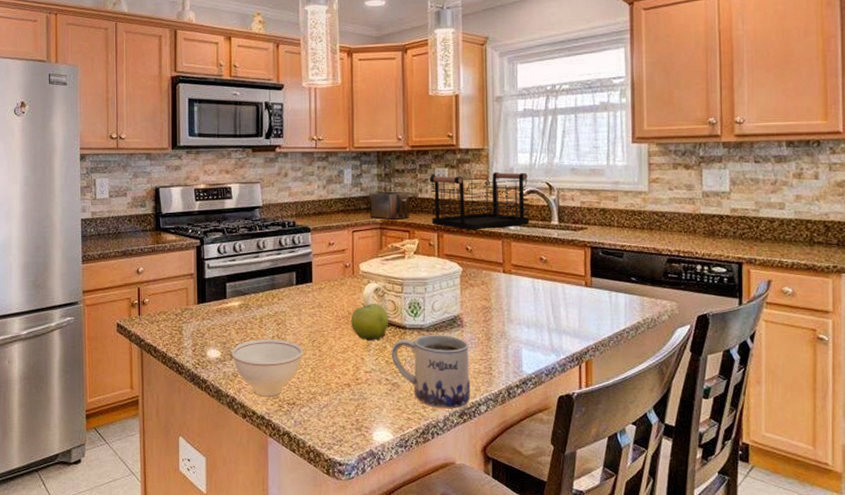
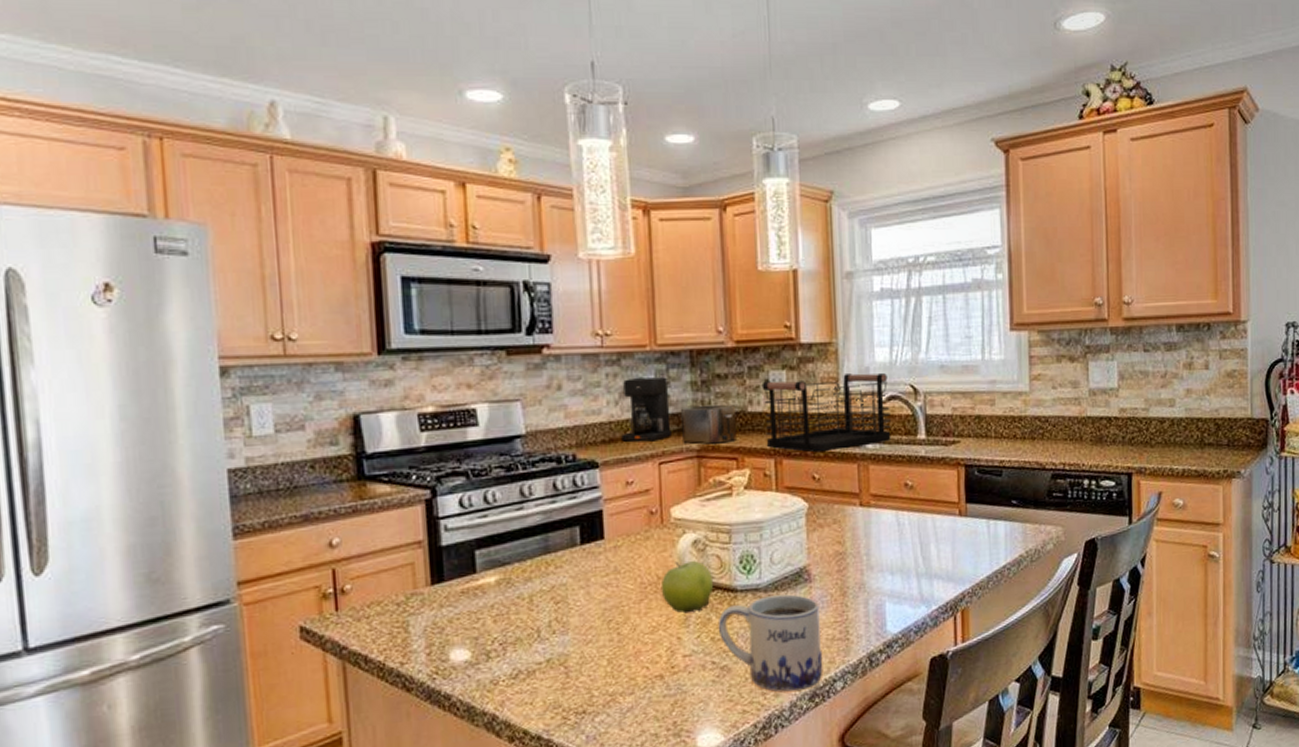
bowl: present [231,338,304,397] -> none [487,624,595,709]
coffee maker: none [327,170,362,216] -> present [621,377,672,443]

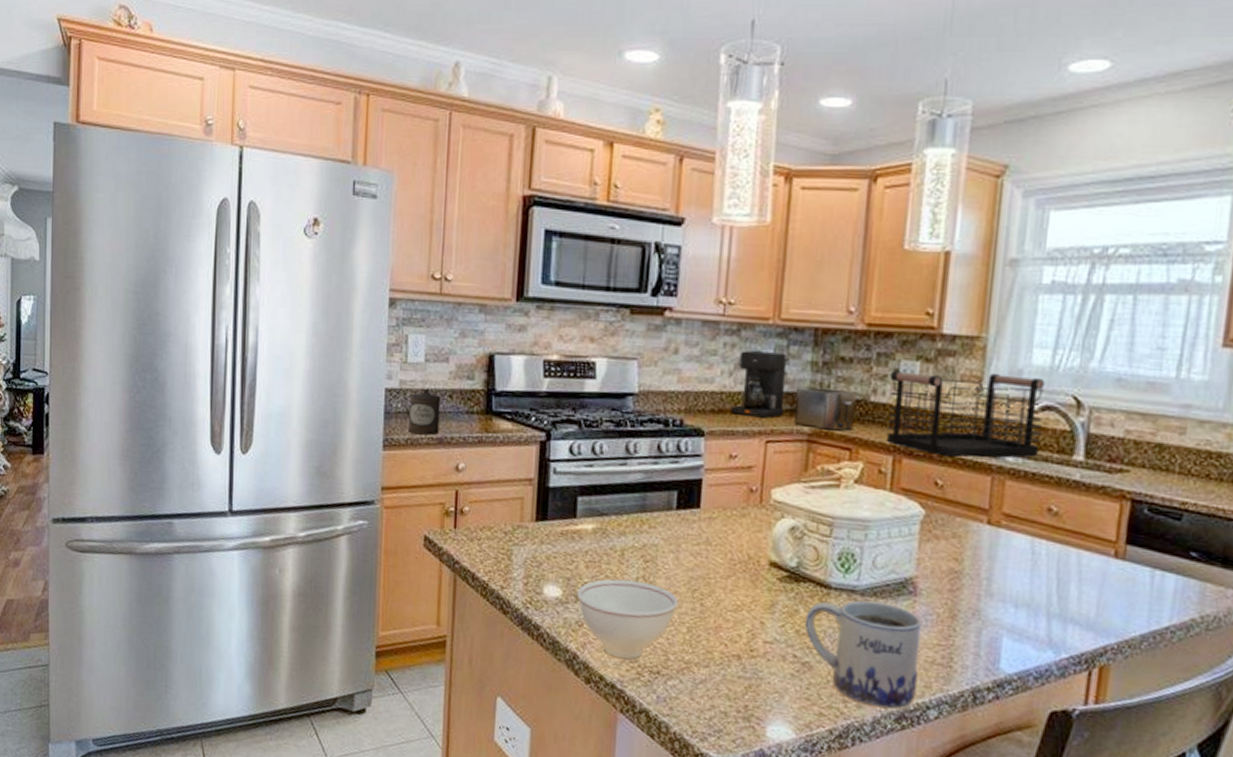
canister: none [261,462,303,516] -> present [409,388,441,436]
bowl: none [487,624,595,709] -> present [577,579,679,660]
fruit: present [660,561,714,612] -> none [750,544,807,600]

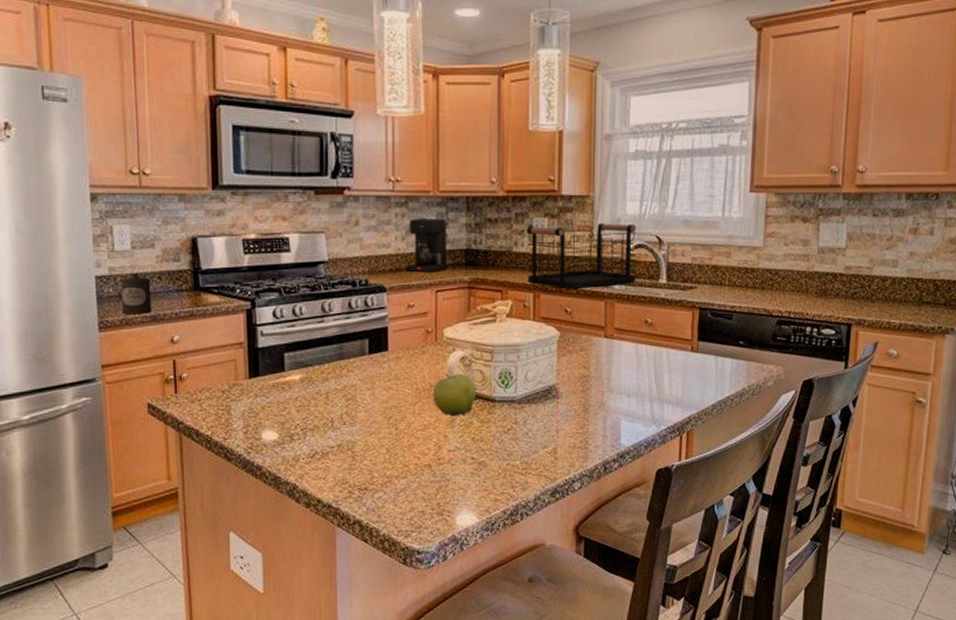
bowl: present [577,579,679,660] -> none [291,416,377,483]
fruit: none [750,544,807,600] -> present [432,373,477,415]
toaster: present [794,387,856,432] -> none [455,244,502,279]
mug: present [804,600,922,709] -> none [478,407,565,488]

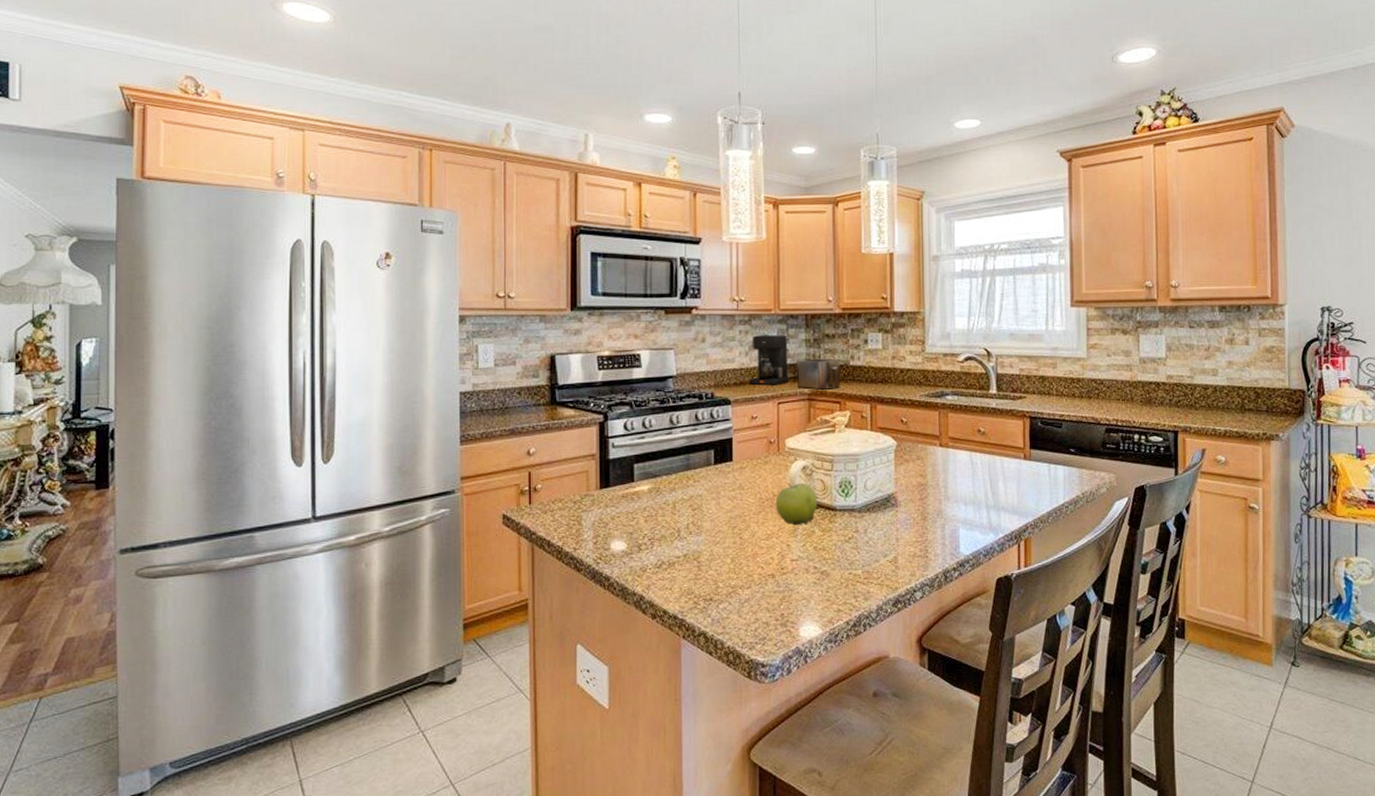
canister: present [121,272,152,315] -> none [483,388,511,428]
toaster: none [455,244,502,279] -> present [796,358,840,391]
dish rack: present [526,223,637,290] -> none [862,337,967,401]

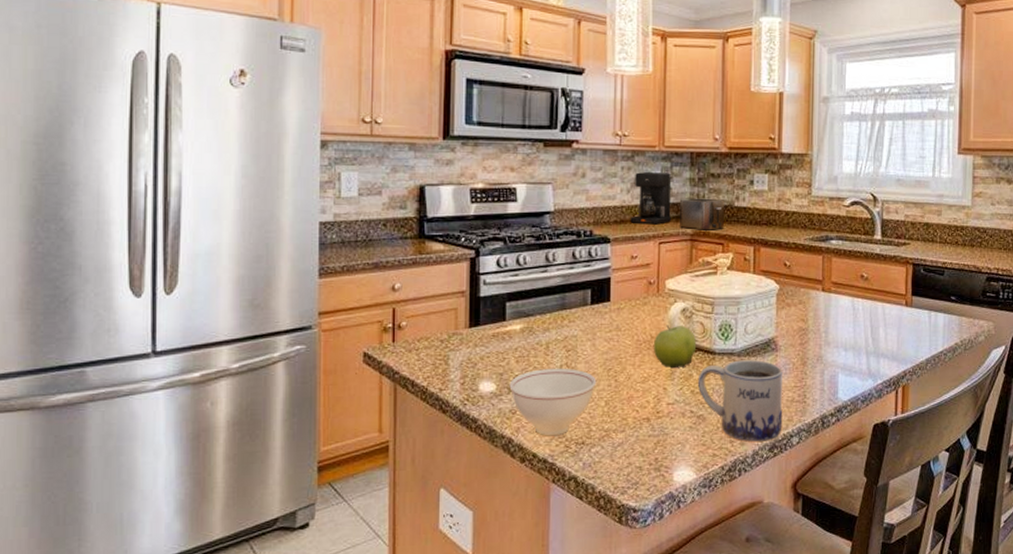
bowl: none [639,526,722,593] -> present [509,368,597,436]
mug: none [820,516,906,598] -> present [697,360,783,443]

